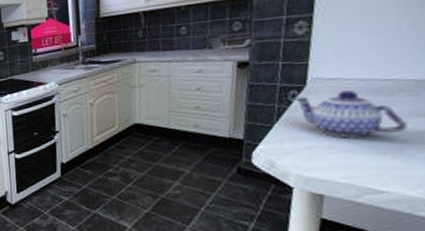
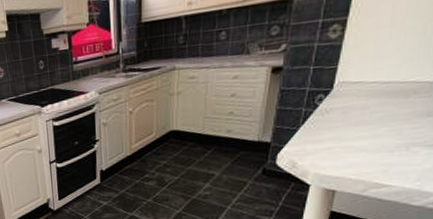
teapot: present [293,90,407,140] -> none [319,93,417,140]

